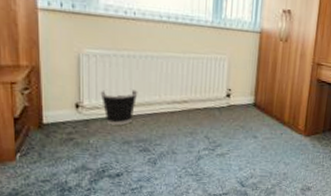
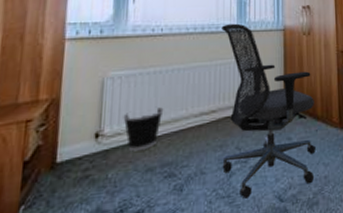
office chair: none [192,17,283,179] -> present [221,23,316,199]

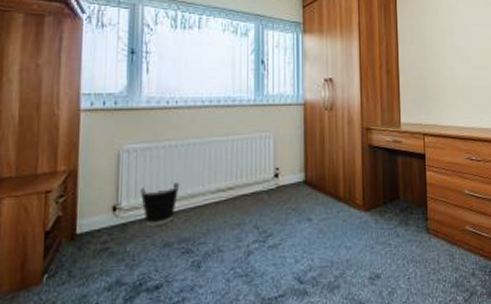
office chair: present [221,23,316,199] -> none [238,96,337,278]

